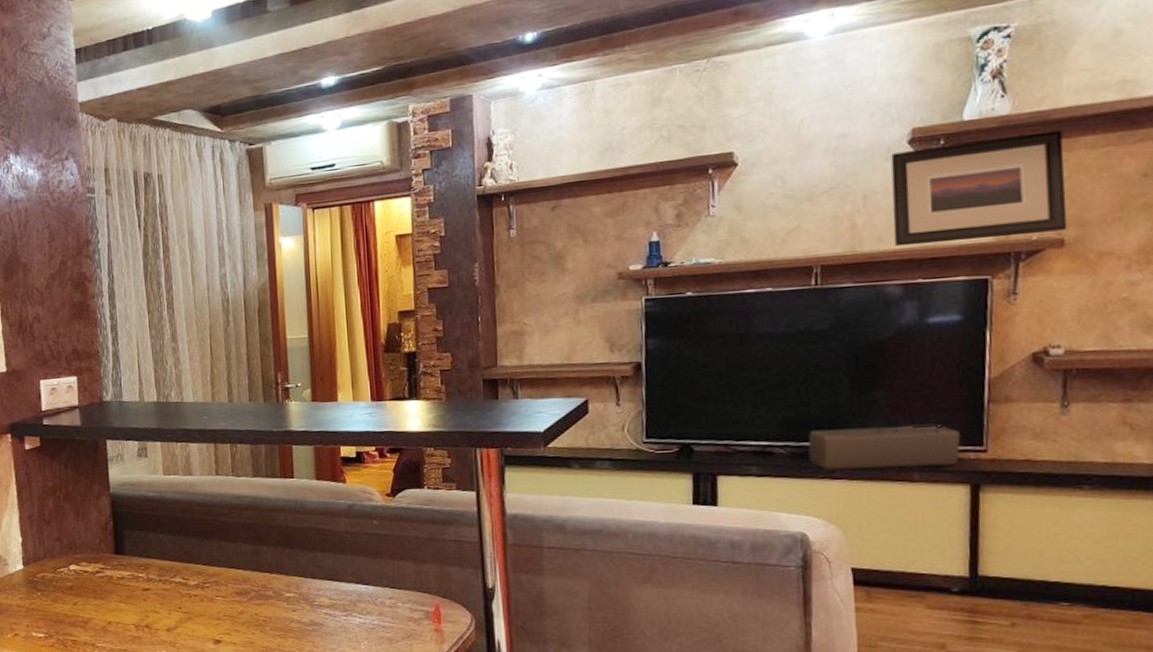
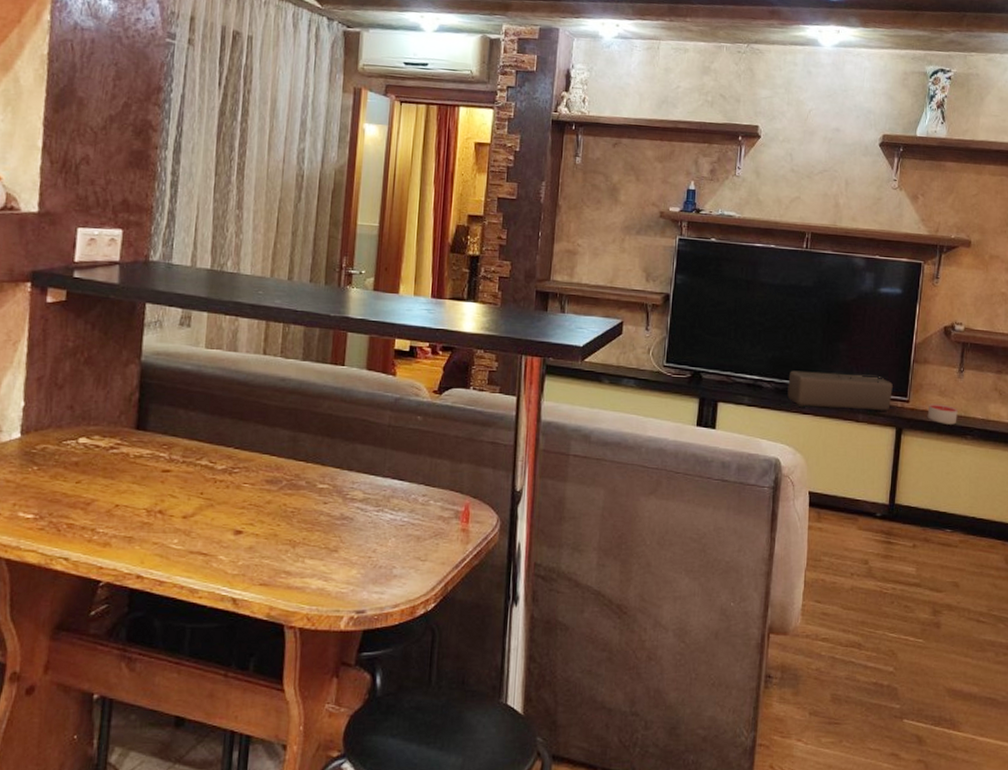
picture frame: present [891,130,1068,247] -> none [863,151,976,234]
candle: none [1016,449,1065,474] -> present [927,403,958,425]

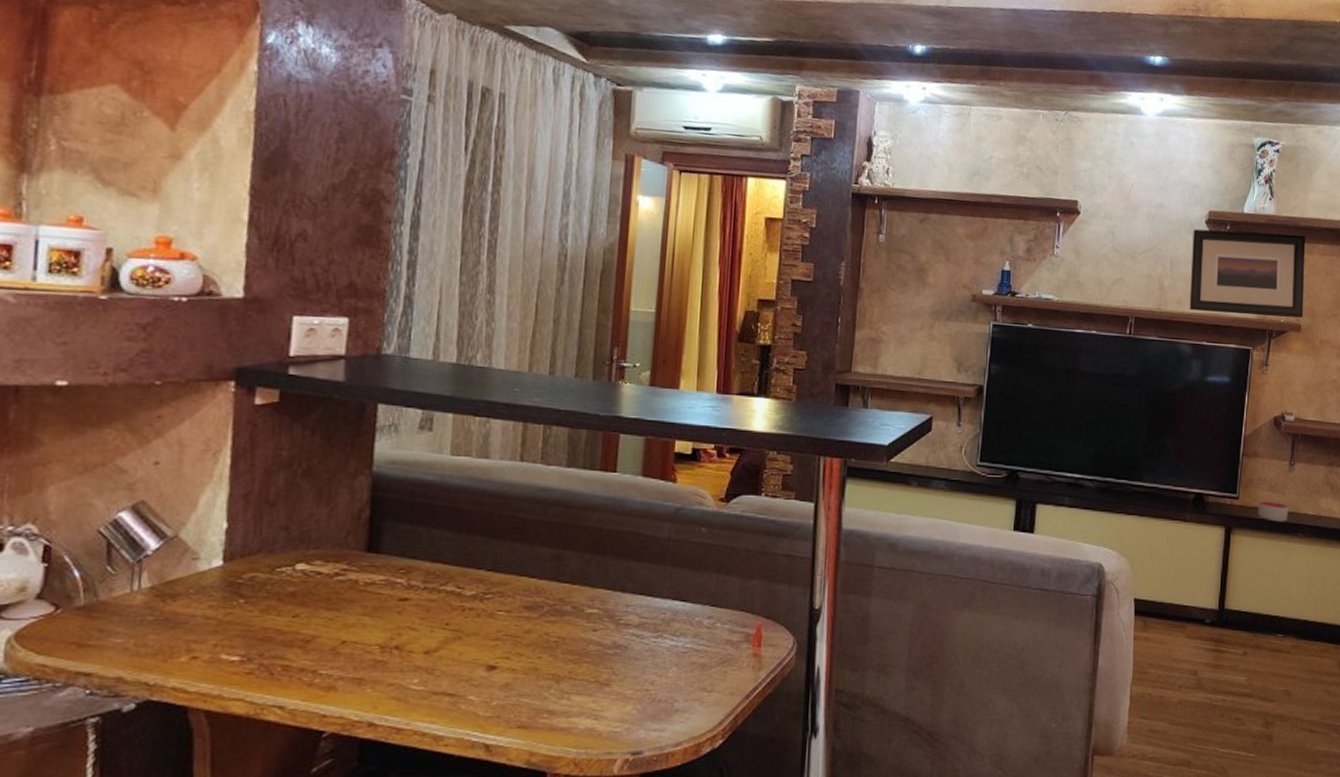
decorative box: present [787,370,893,412] -> none [1111,467,1221,510]
picture frame: none [863,151,976,234] -> present [1189,229,1305,318]

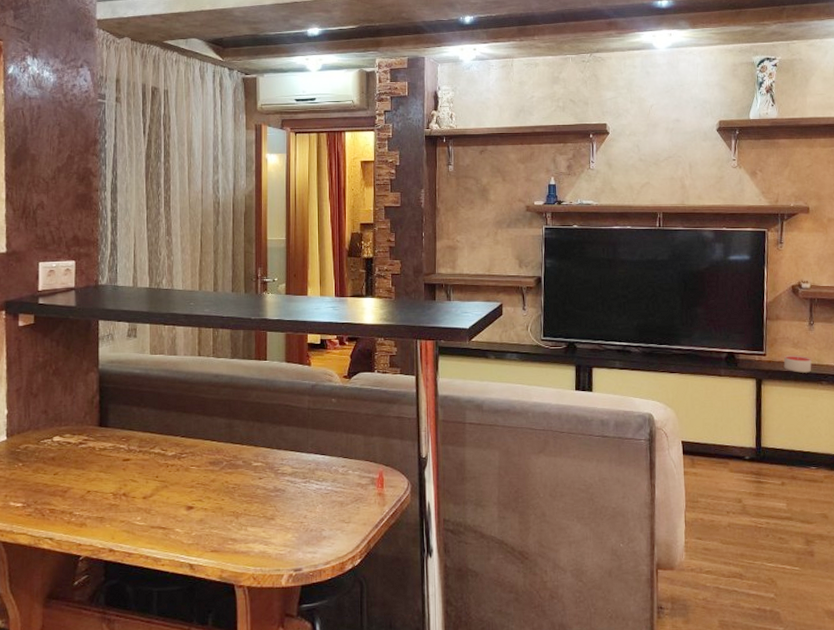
picture frame: present [1189,229,1305,318] -> none [706,133,811,204]

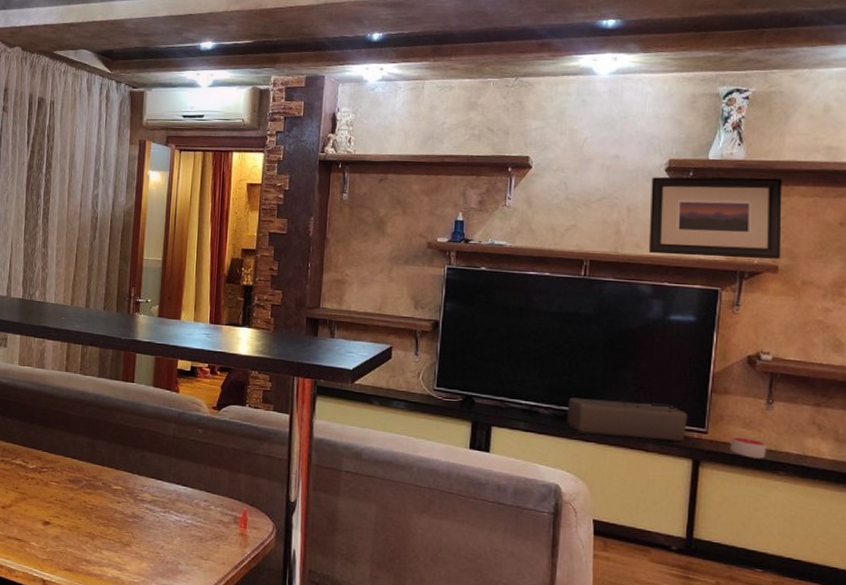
decorative box: none [654,334,750,367] -> present [567,397,687,443]
picture frame: none [706,133,811,204] -> present [648,177,782,259]

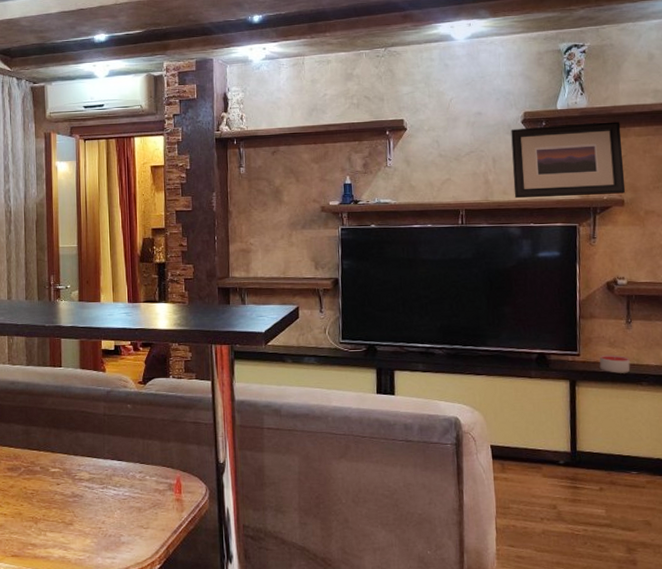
decorative box: present [567,397,687,443] -> none [459,334,562,368]

